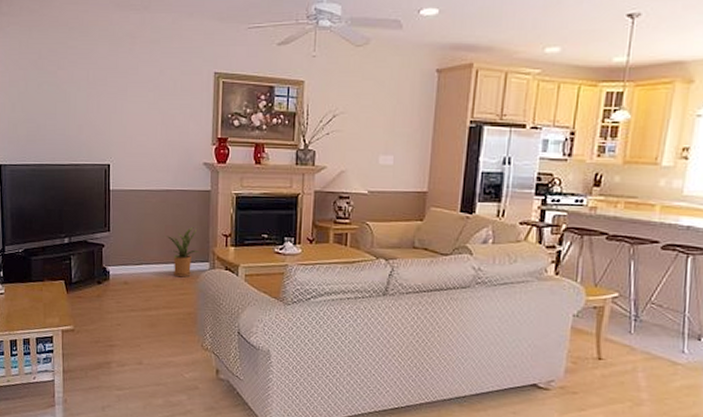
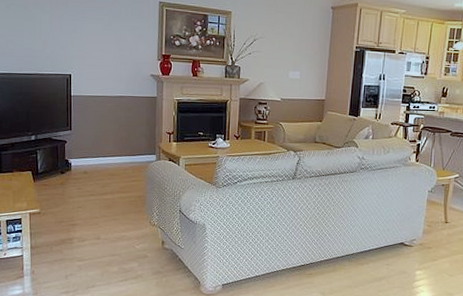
house plant: present [165,227,200,278] -> none [118,127,148,167]

